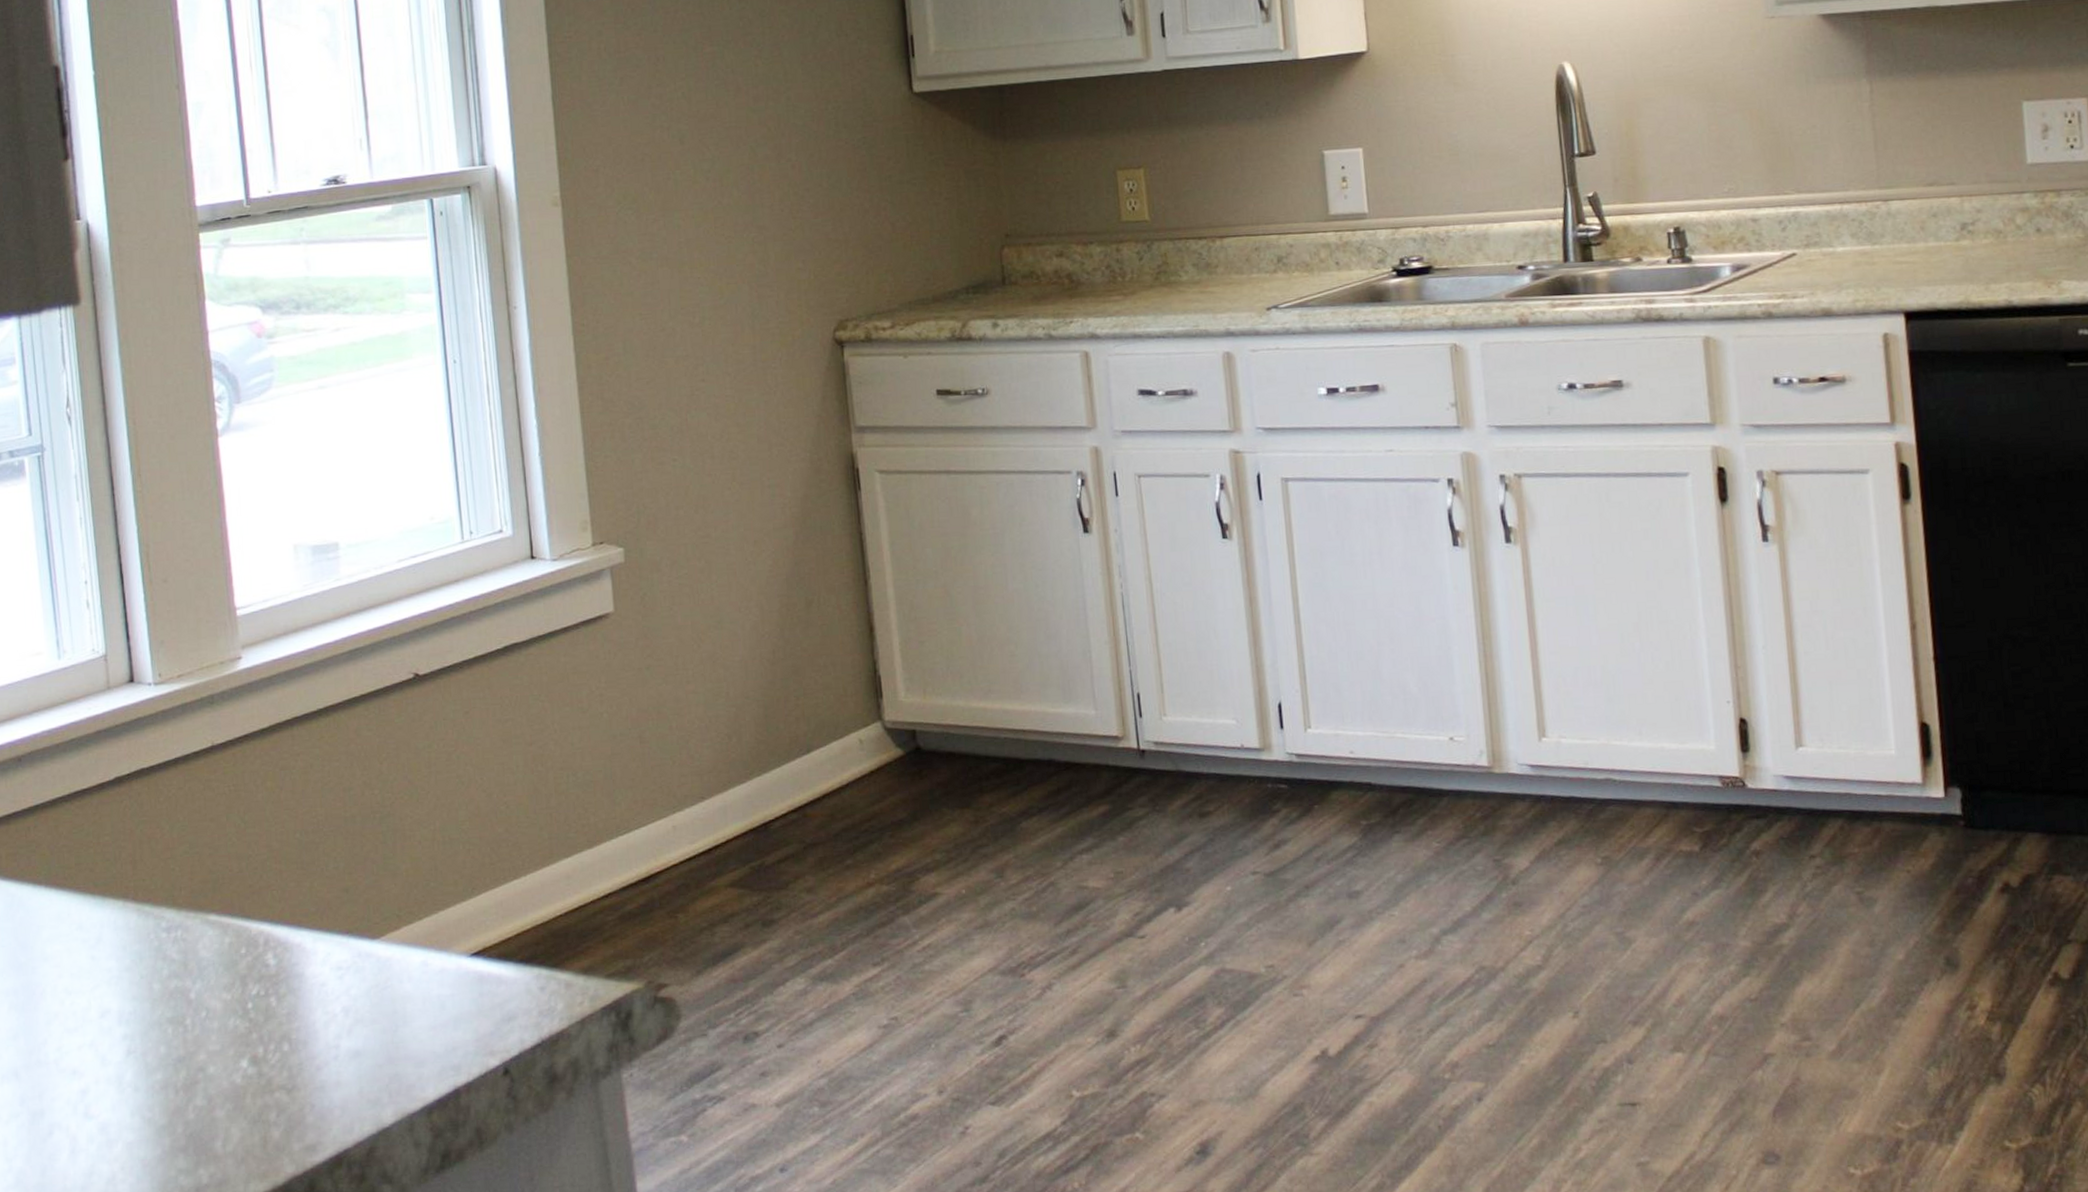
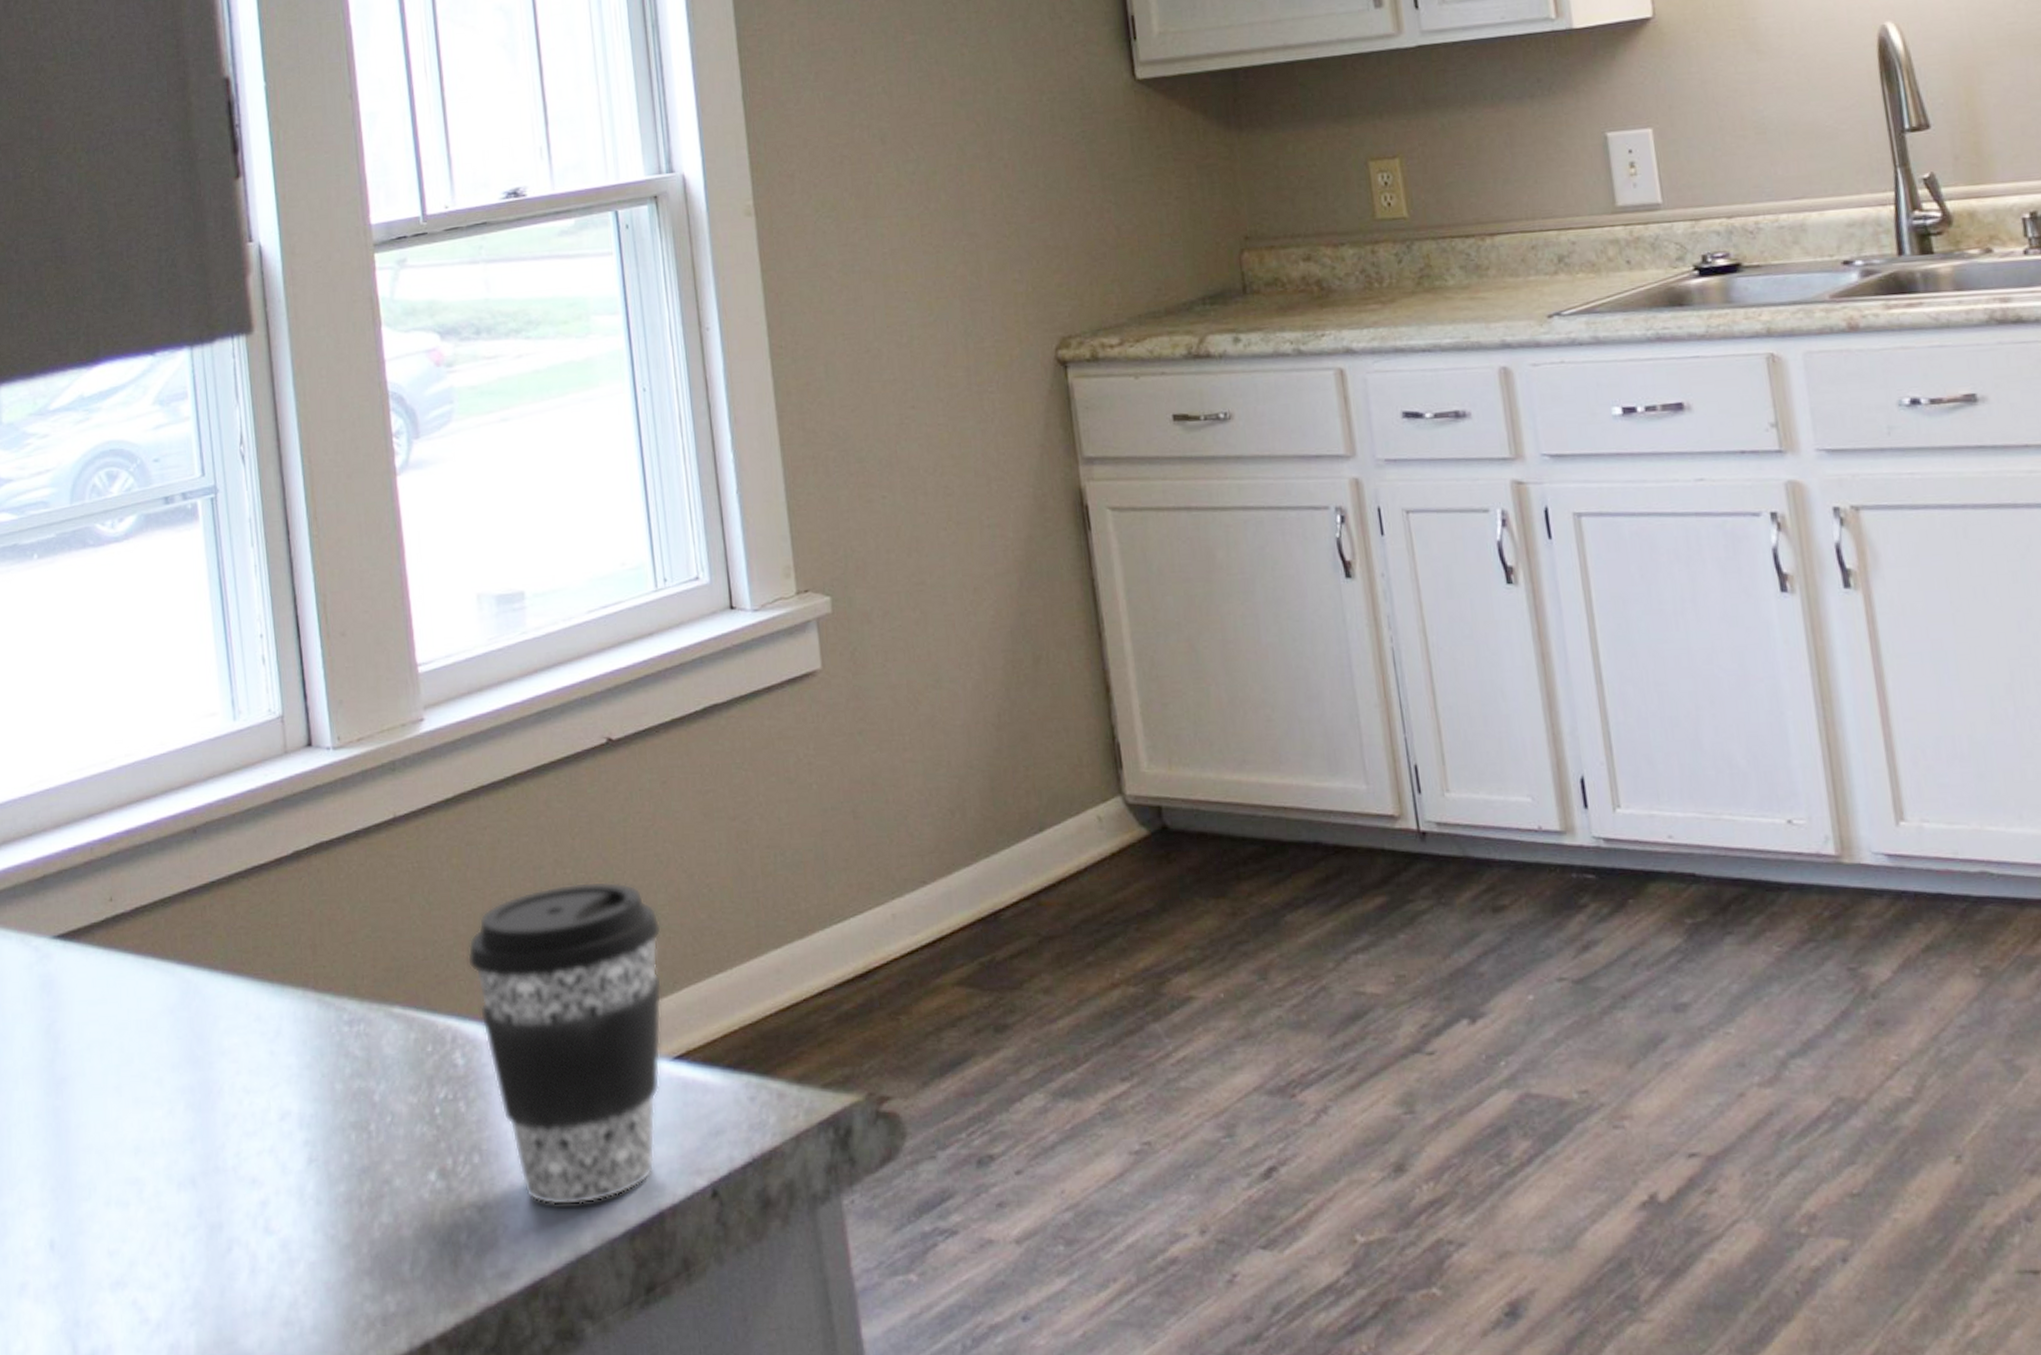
coffee cup: none [279,800,462,1086] -> present [467,881,662,1206]

